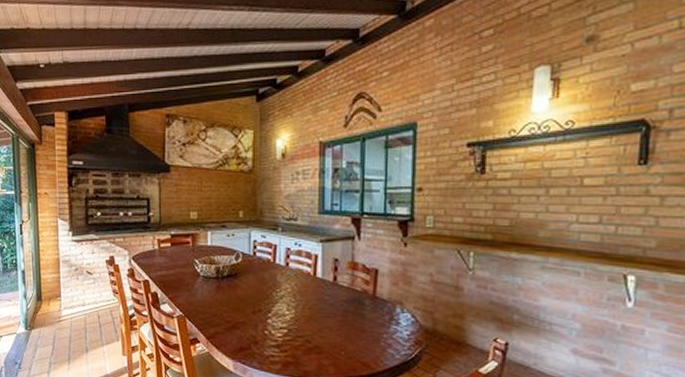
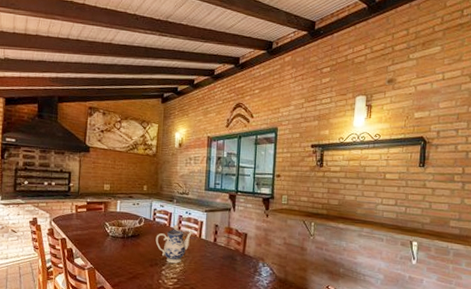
teapot: none [257,259,306,310] -> present [155,224,194,264]

